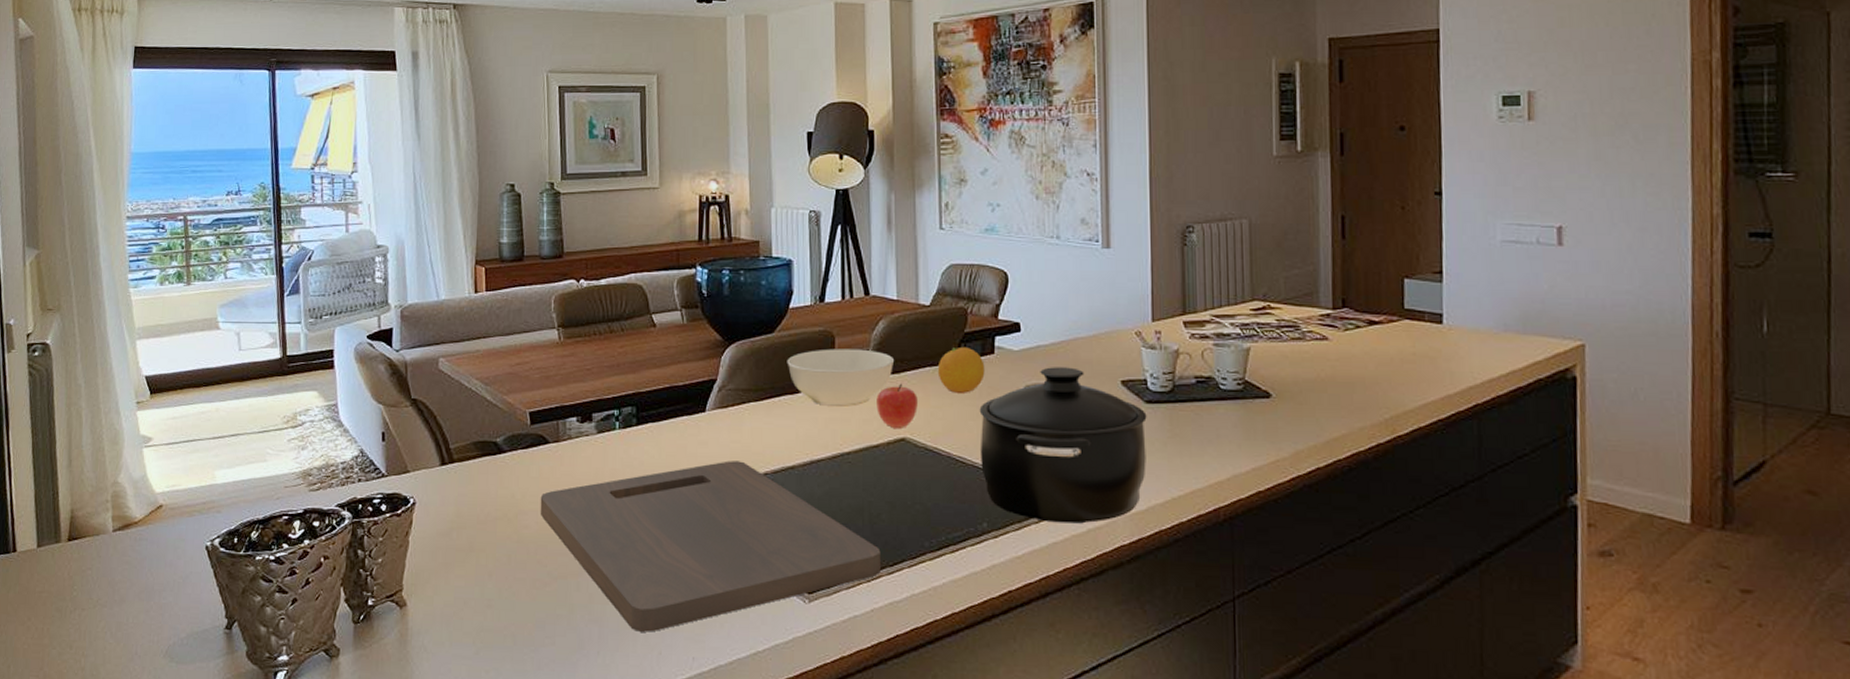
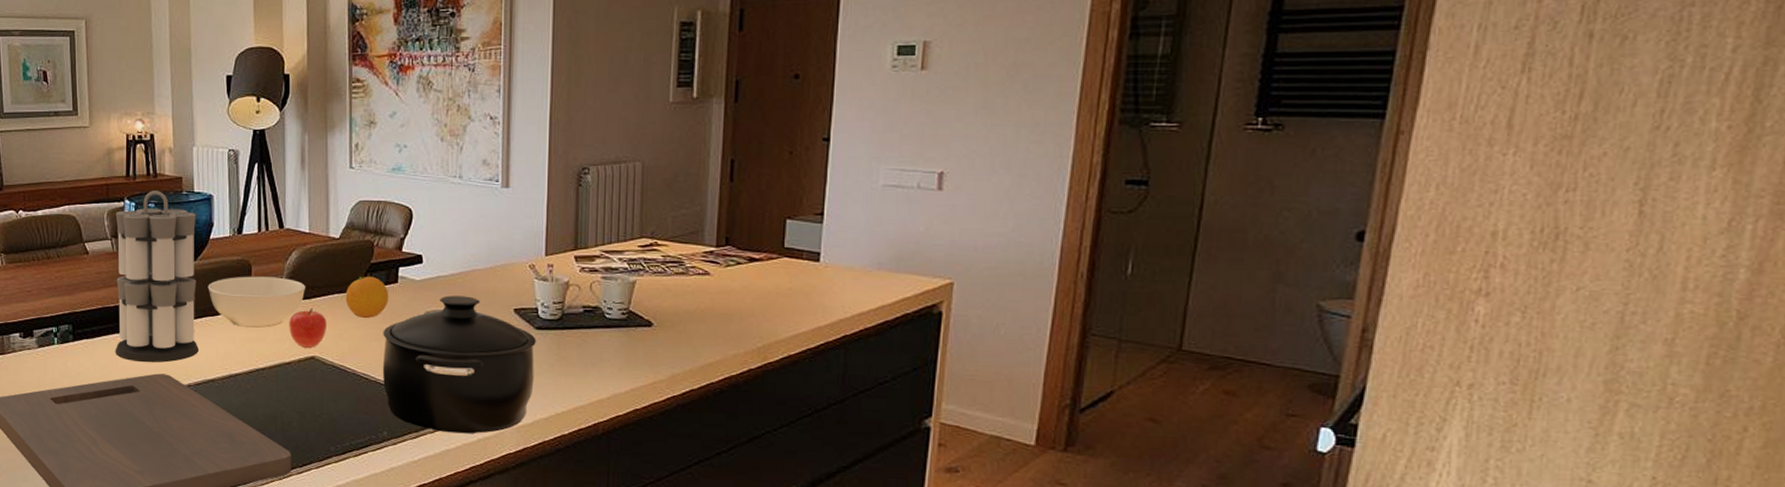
spice rack: none [683,256,776,449] -> present [115,191,198,363]

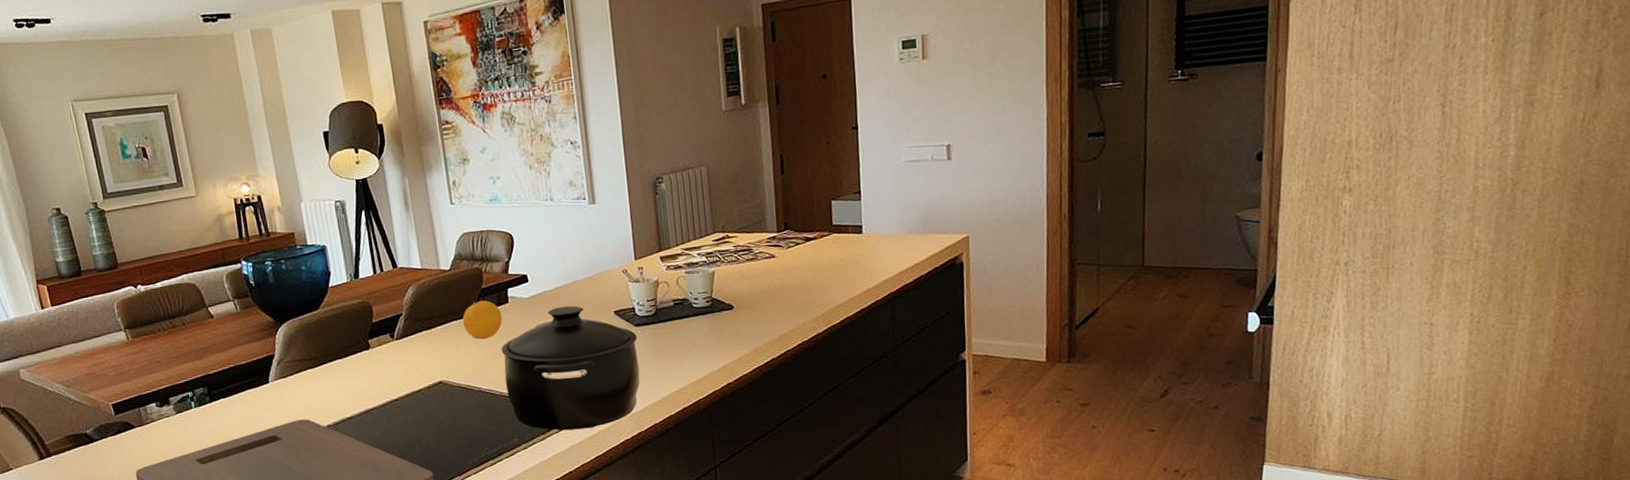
spice rack: present [115,191,198,363] -> none [234,248,333,413]
bowl: present [208,276,306,328] -> none [333,313,426,365]
fruit: present [289,308,327,349] -> none [414,337,450,375]

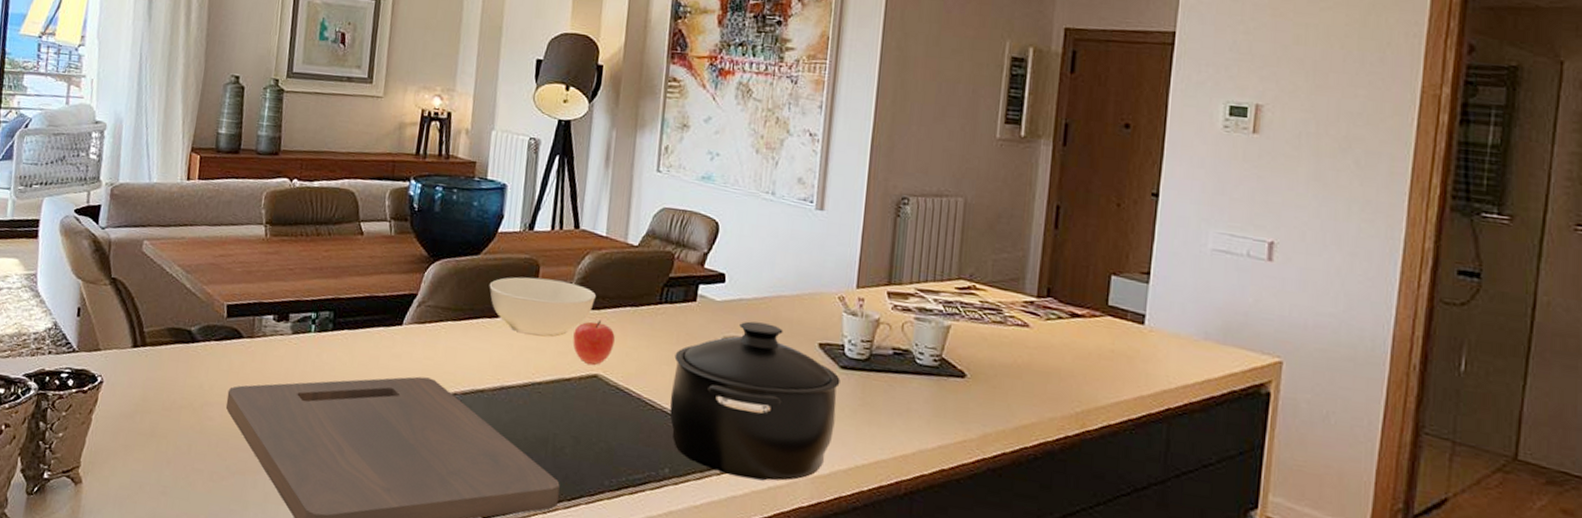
bowl: none [333,313,426,365] -> present [489,276,597,337]
fruit: none [414,337,450,375] -> present [573,320,615,365]
fruit: present [462,300,503,339] -> none [637,290,686,338]

